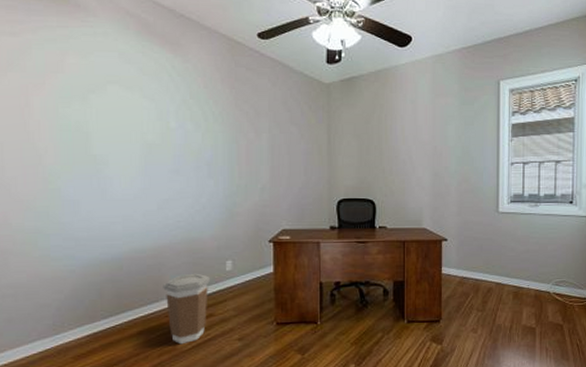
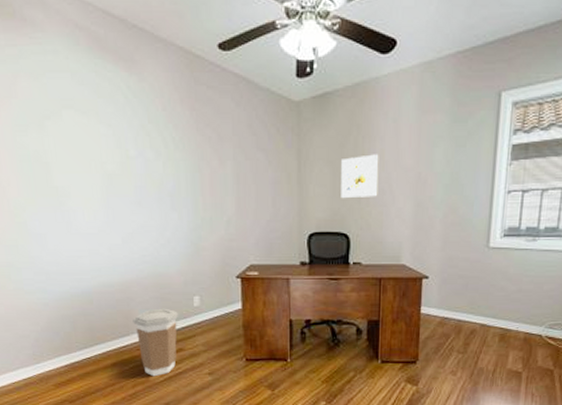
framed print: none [367,130,400,169] -> present [341,154,379,199]

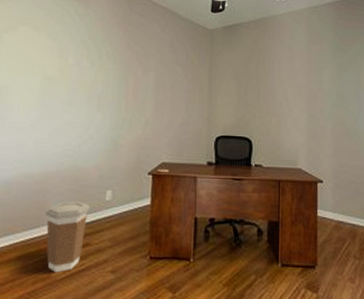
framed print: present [341,154,379,199] -> none [245,73,277,108]

